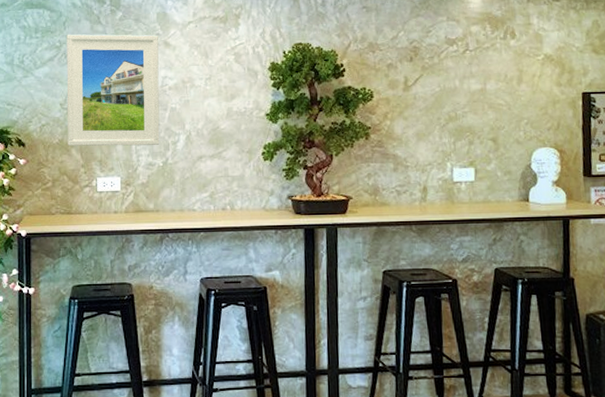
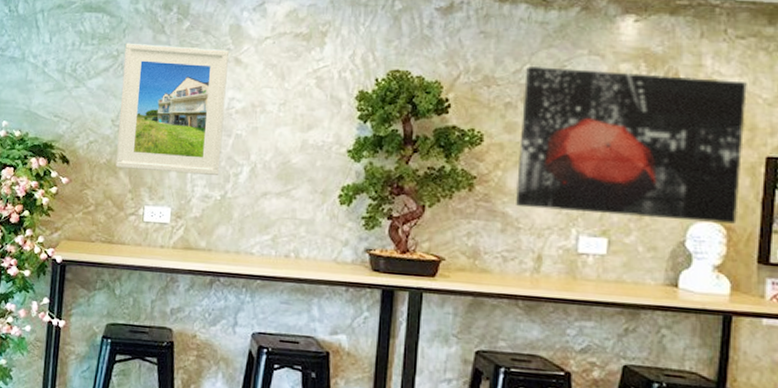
wall art: none [400,32,567,149] -> present [515,66,747,224]

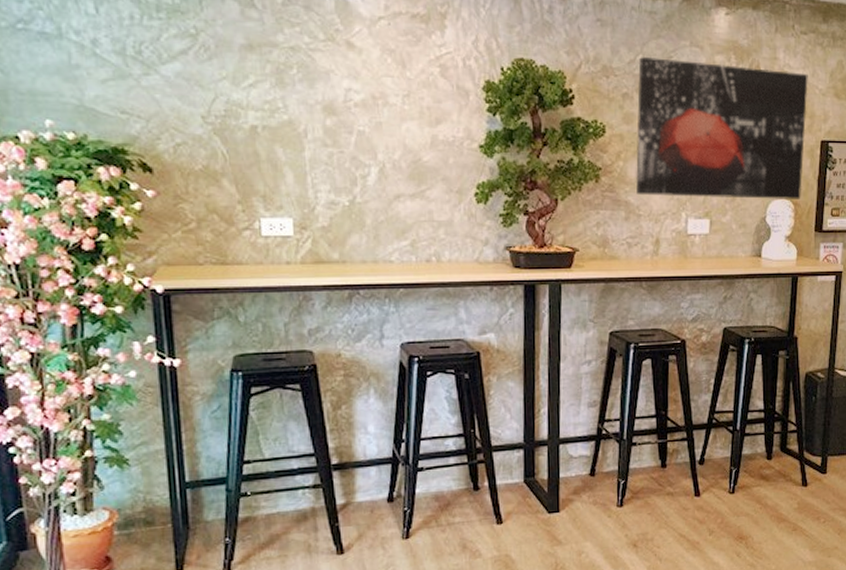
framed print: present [116,43,229,175] -> none [205,18,345,178]

